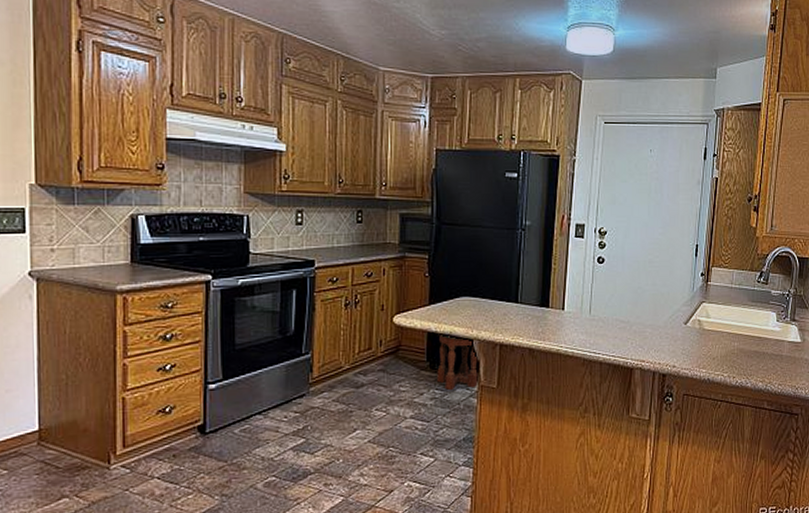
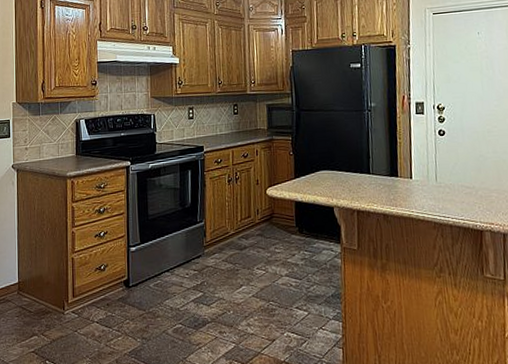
stool: present [437,334,478,391] -> none [304,203,341,252]

